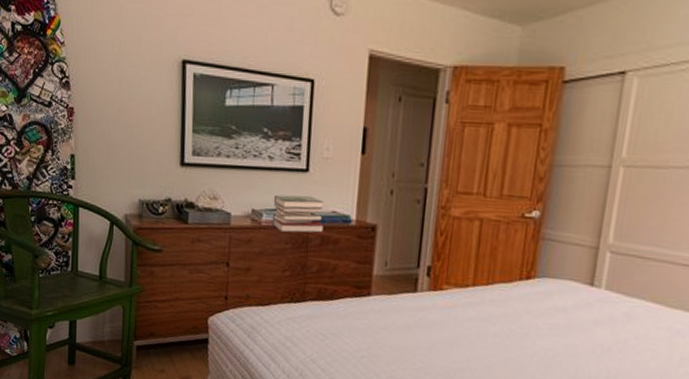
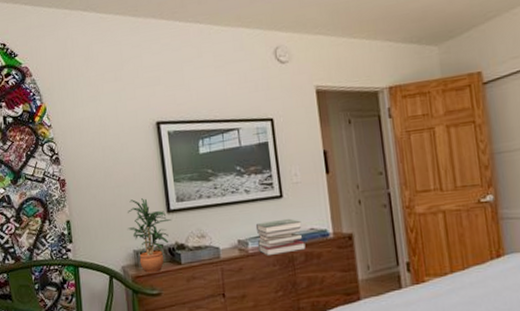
potted plant: none [136,144,185,228] -> present [128,198,172,274]

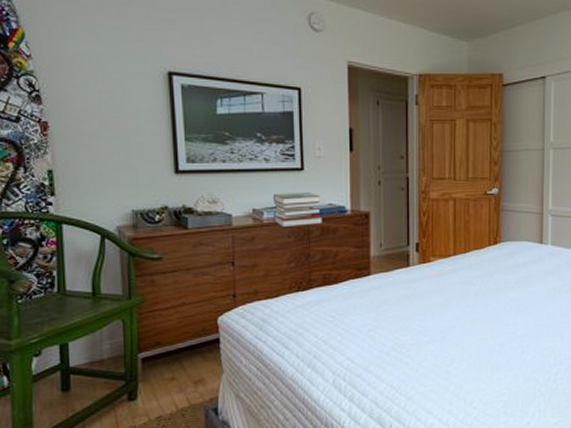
potted plant: present [128,198,172,274] -> none [127,155,180,236]

